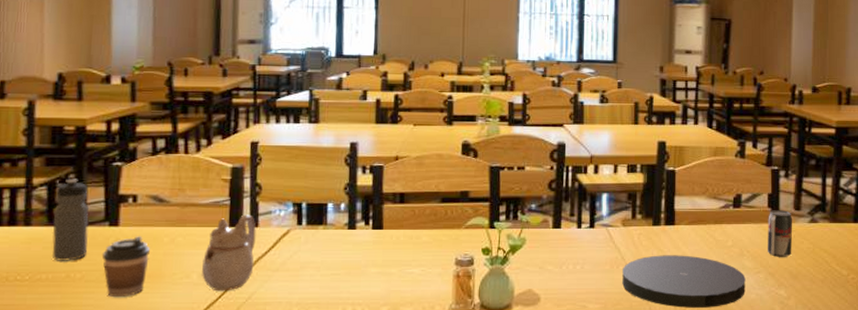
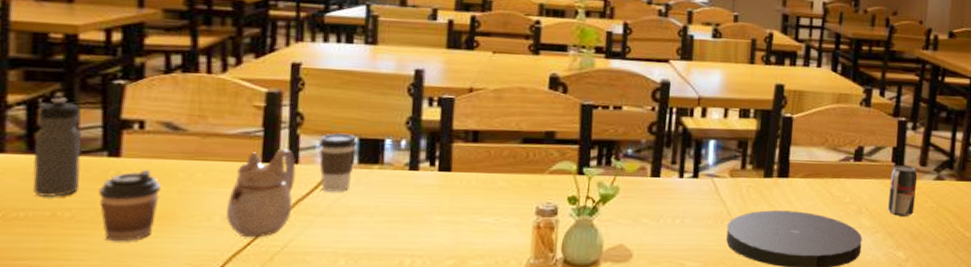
coffee cup: none [274,199,304,250] -> present [319,133,356,192]

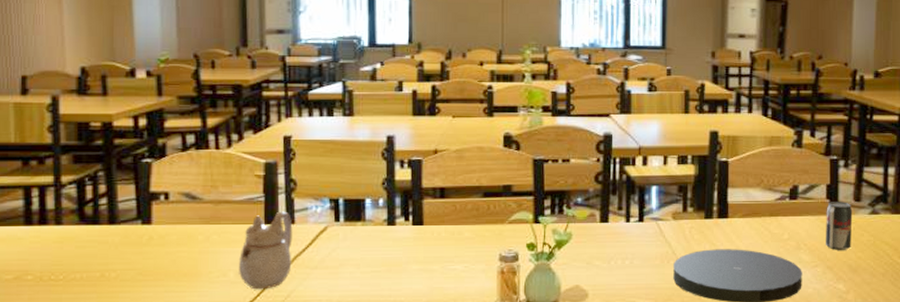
water bottle: present [32,97,81,198] -> none [84,176,122,262]
coffee cup: present [98,170,161,242] -> none [135,234,185,297]
coffee cup: present [319,133,356,192] -> none [311,195,341,247]

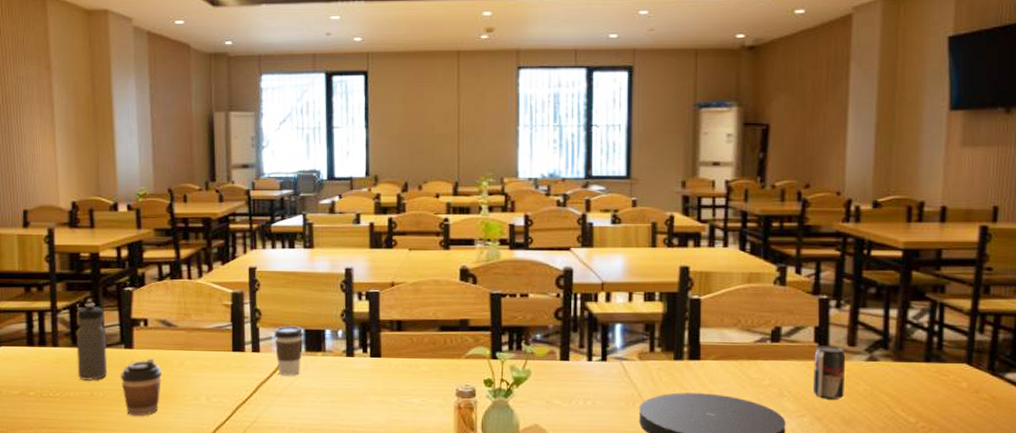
water bottle: none [84,176,122,262] -> present [76,303,108,382]
coffee cup: none [135,234,185,297] -> present [120,358,162,416]
teapot: present [239,211,293,290] -> none [210,340,258,414]
coffee cup: none [311,195,341,247] -> present [274,325,303,376]

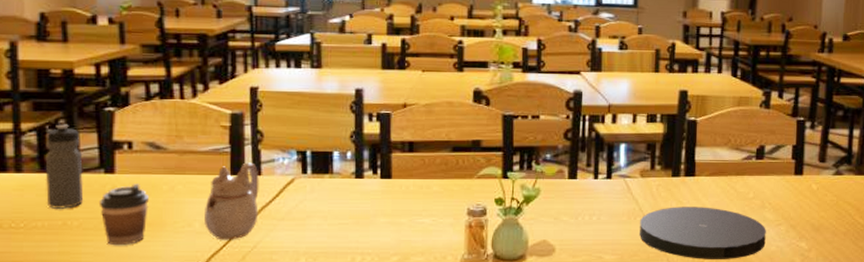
teapot: none [210,340,258,414] -> present [204,162,259,240]
coffee cup: present [274,325,303,376] -> none [277,147,309,199]
beverage can: present [814,344,846,400] -> none [790,161,817,209]

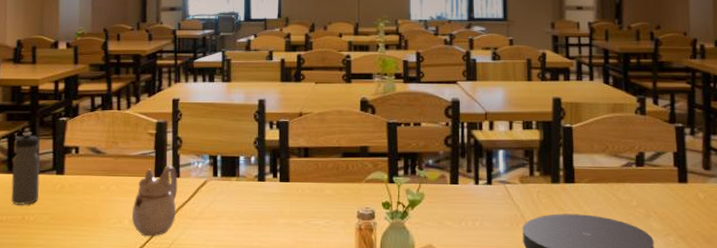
coffee cup: present [98,184,149,246] -> none [50,184,89,239]

